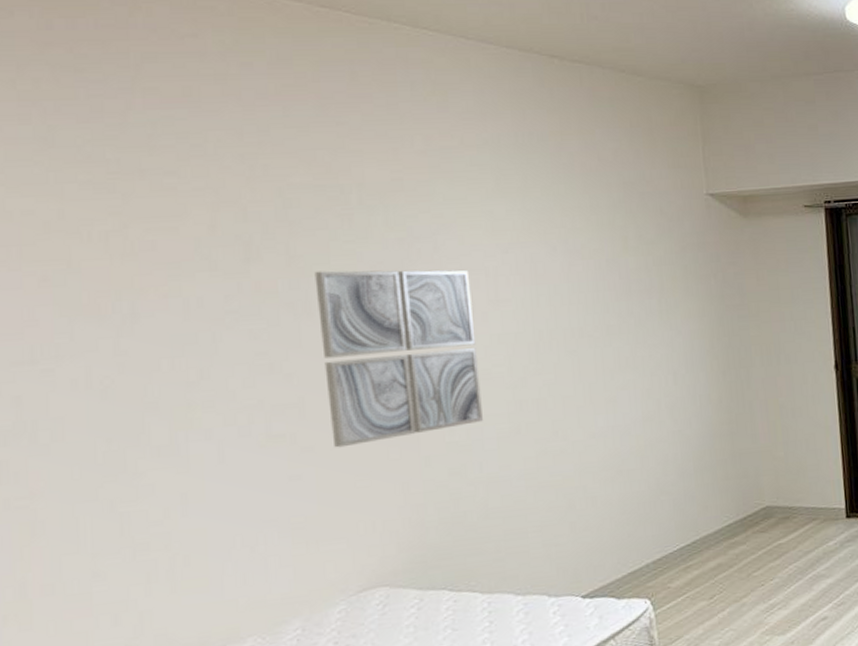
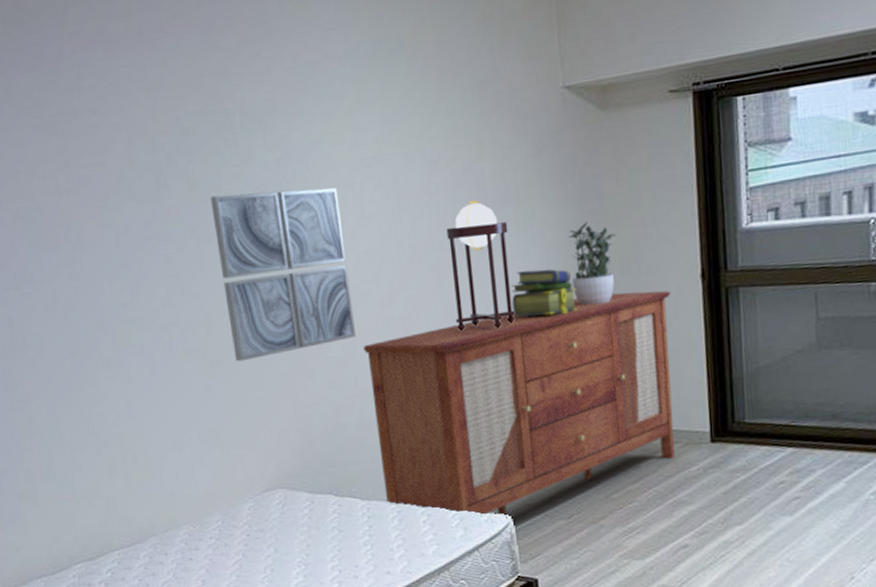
sideboard: none [491,379,814,603] -> present [363,290,675,517]
table lamp: none [588,291,658,417] -> present [446,200,516,332]
stack of books: none [654,357,720,402] -> present [511,269,578,317]
potted plant: none [711,315,757,392] -> present [568,222,616,306]

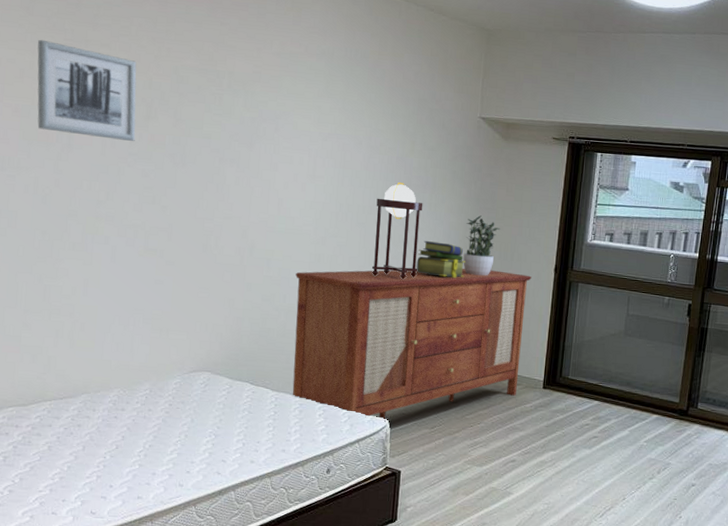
wall art: none [24,122,149,232] -> present [37,39,137,141]
wall art: present [210,187,356,362] -> none [187,133,297,266]

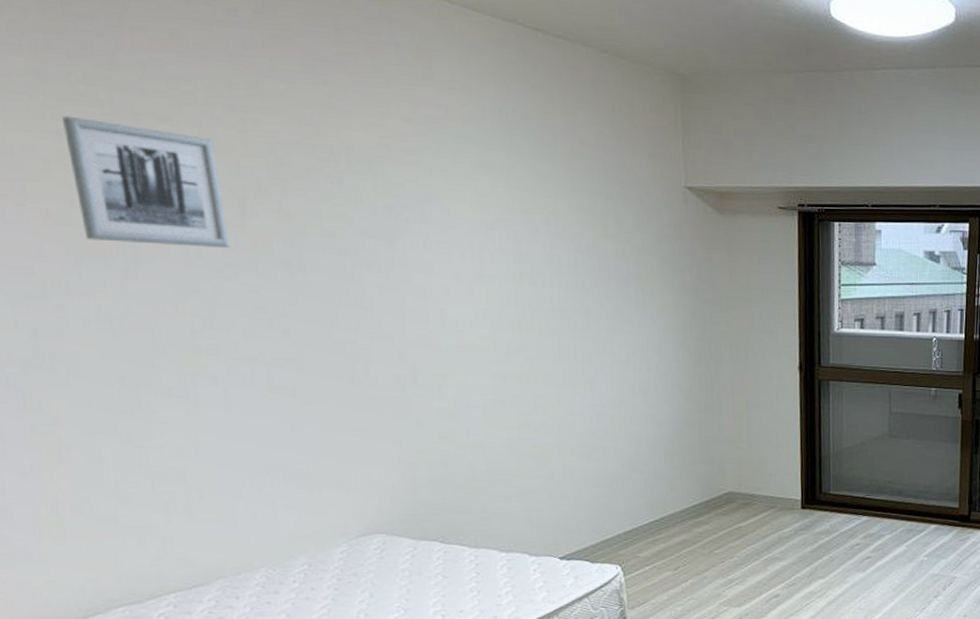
sideboard: present [292,268,532,420] -> none [477,375,773,567]
table lamp: present [371,182,423,280] -> none [568,276,633,397]
stack of books: present [416,241,465,278] -> none [629,346,691,388]
potted plant: present [463,215,500,276] -> none [685,310,727,383]

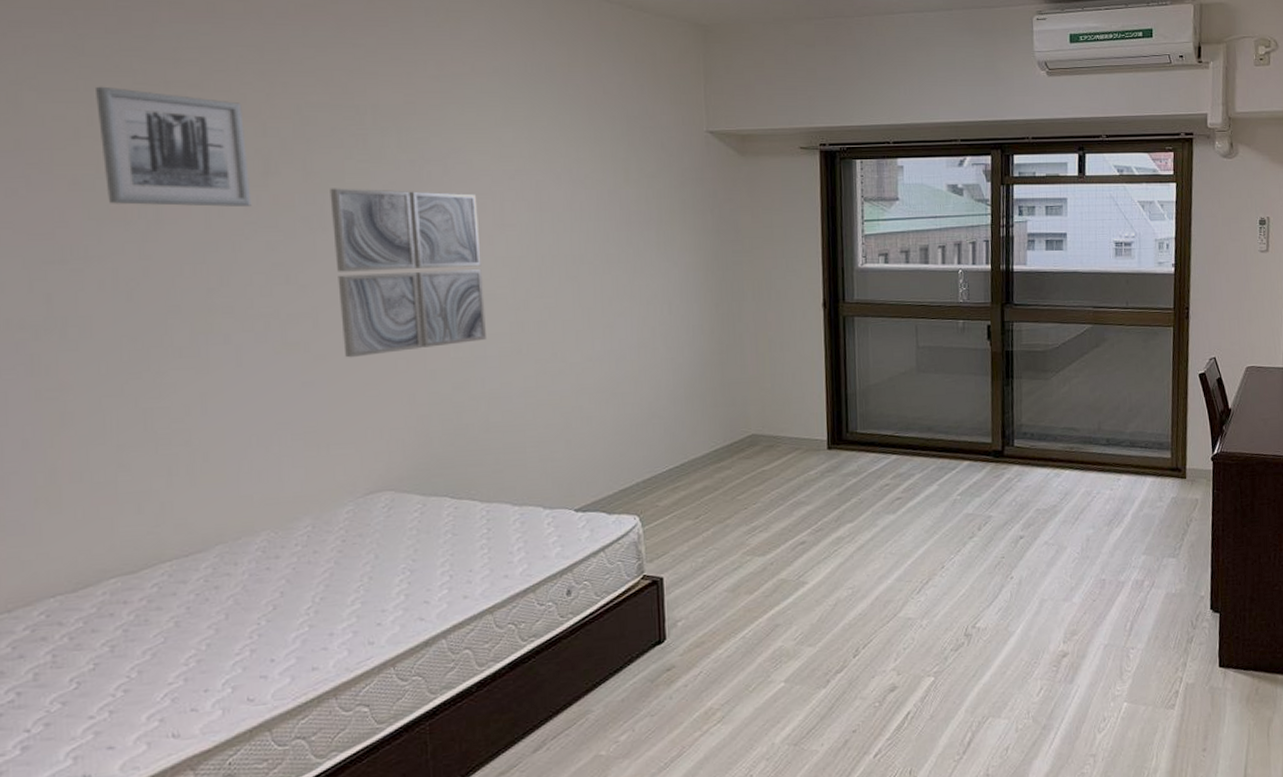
wall art: none [307,232,469,404] -> present [330,188,486,358]

